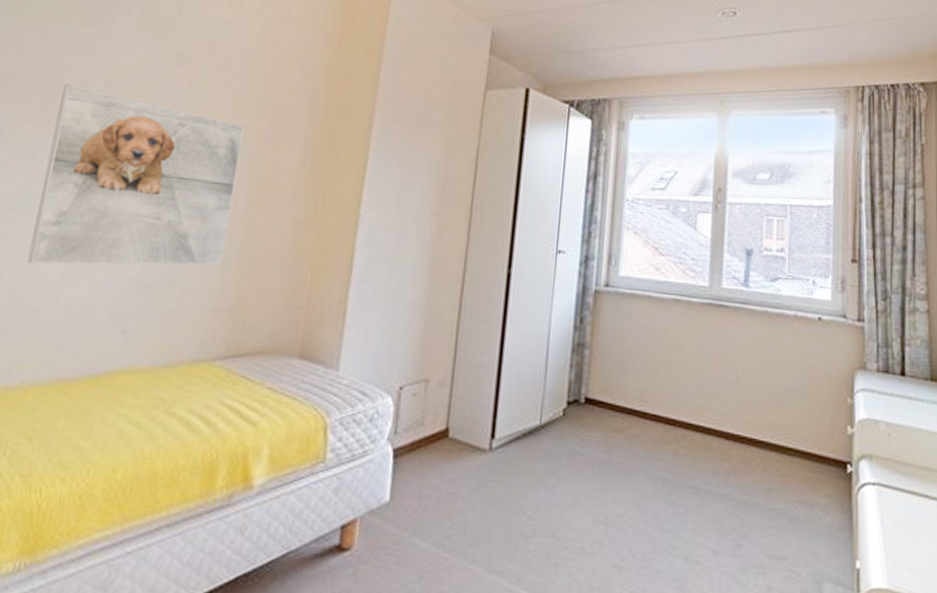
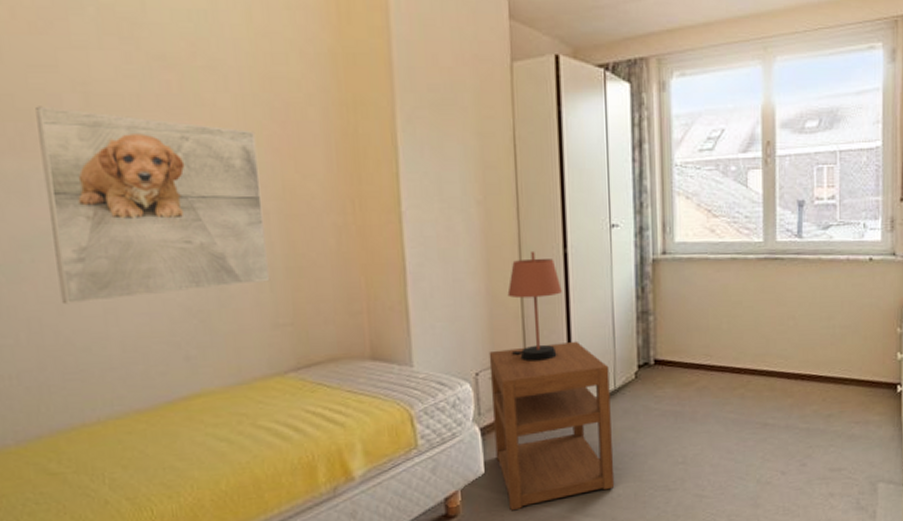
nightstand: none [404,365,537,553] -> present [488,340,615,511]
table lamp: none [440,266,501,383] -> present [507,250,562,362]

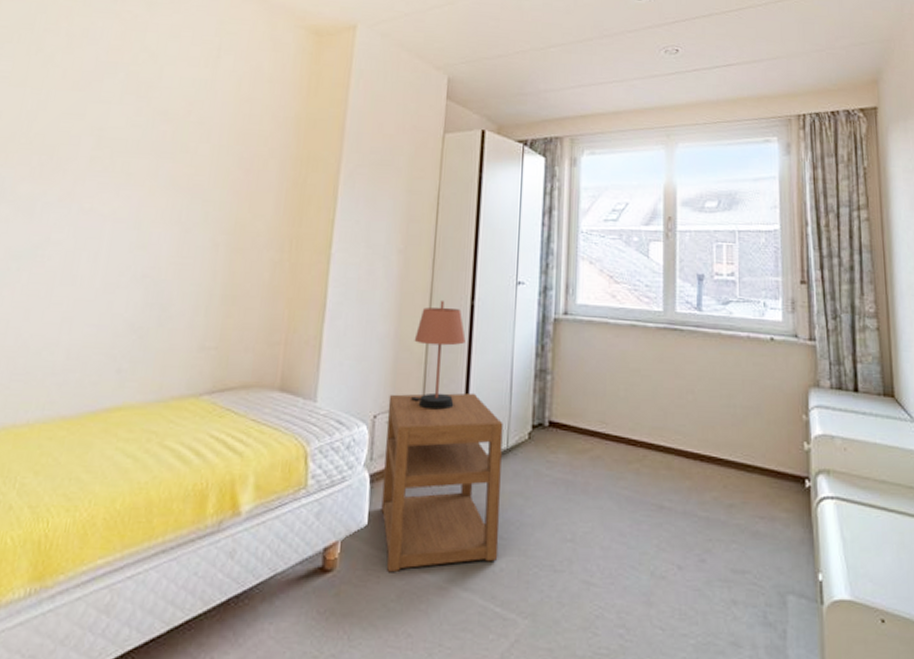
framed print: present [36,106,271,305] -> none [30,144,223,311]

